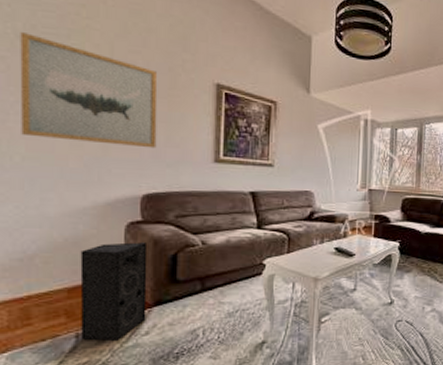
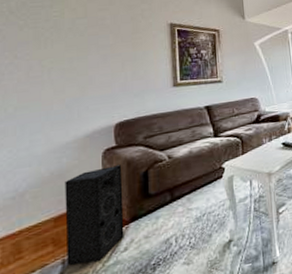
wall art: present [20,32,158,149] -> none [13,9,125,90]

